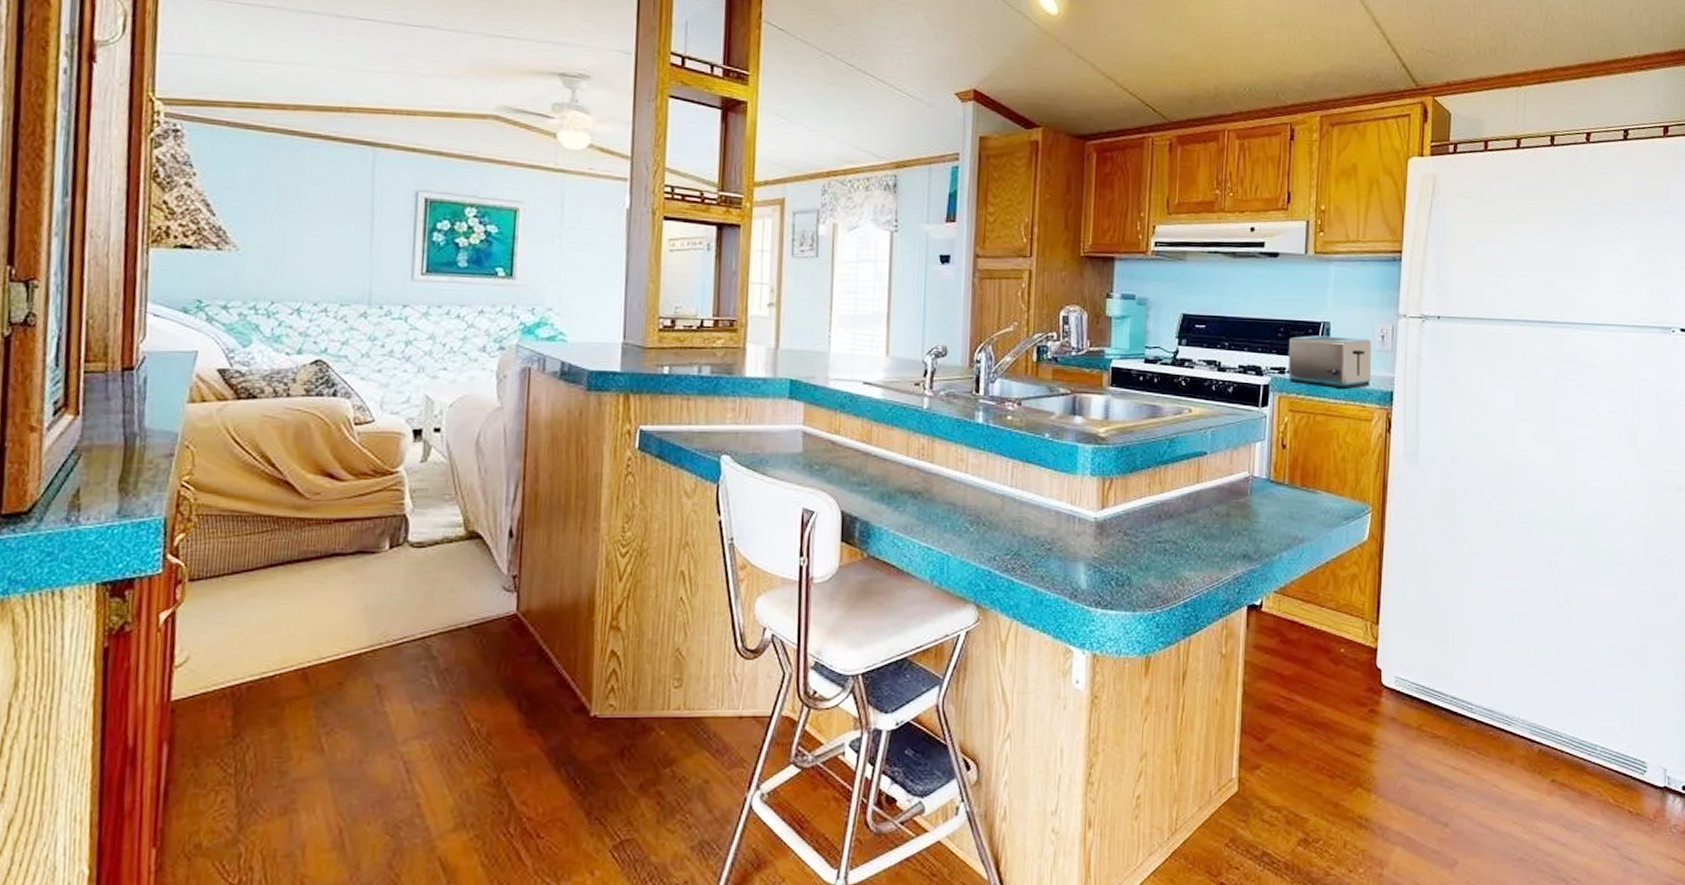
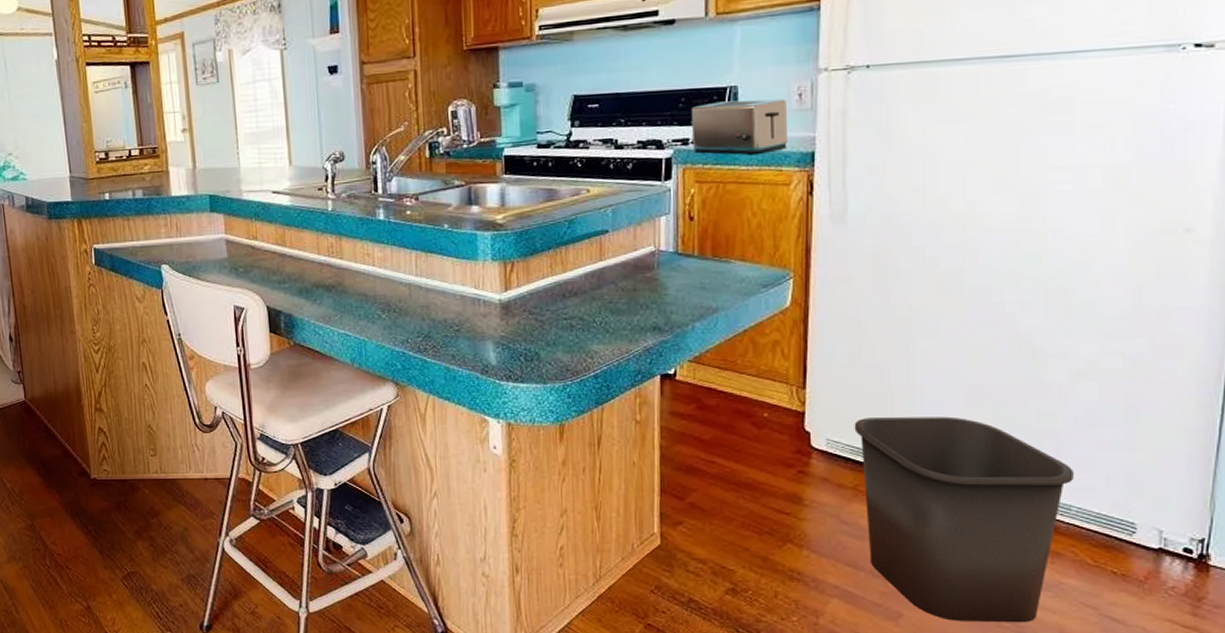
waste bin: none [1420,655,1598,867] -> present [854,416,1074,623]

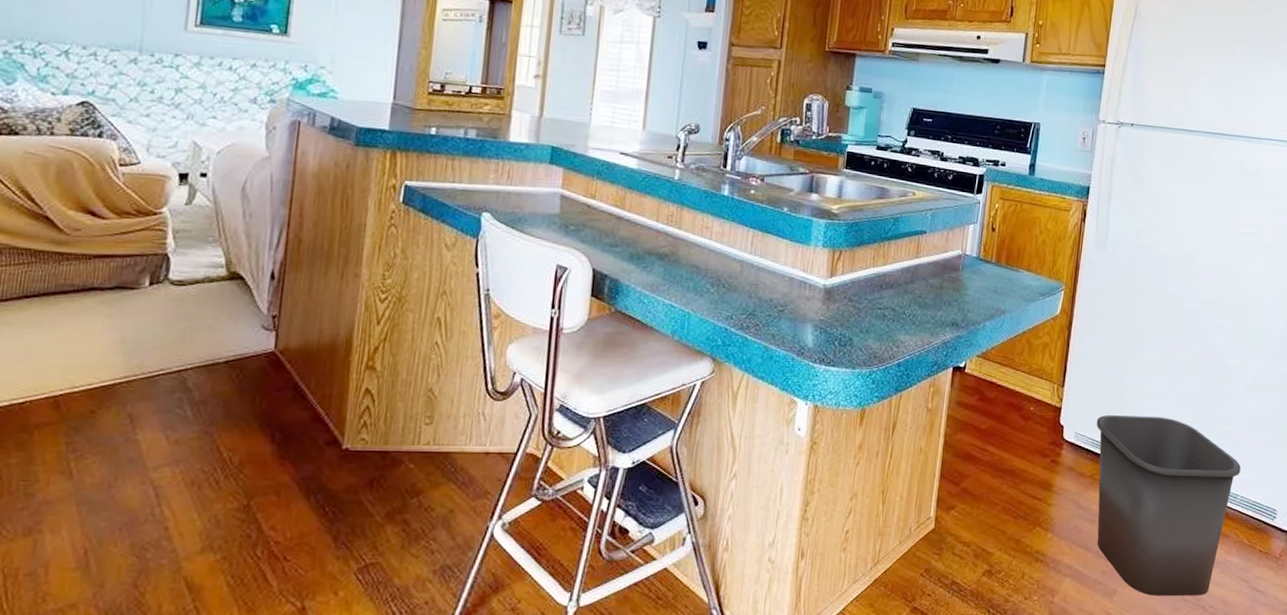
toaster: present [690,99,789,156] -> none [1001,133,1074,183]

